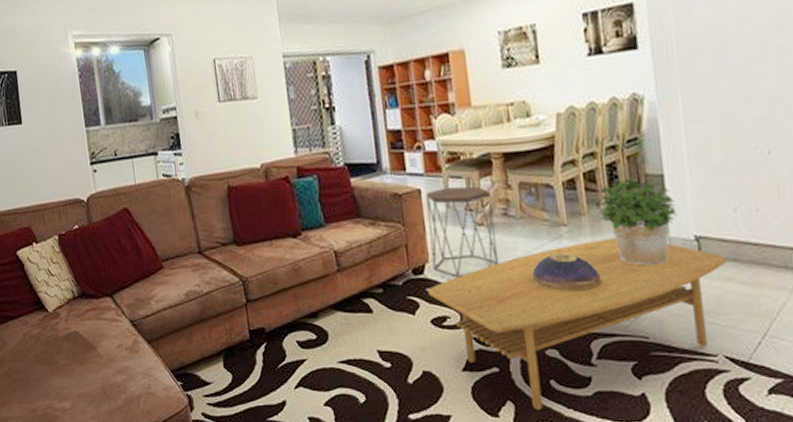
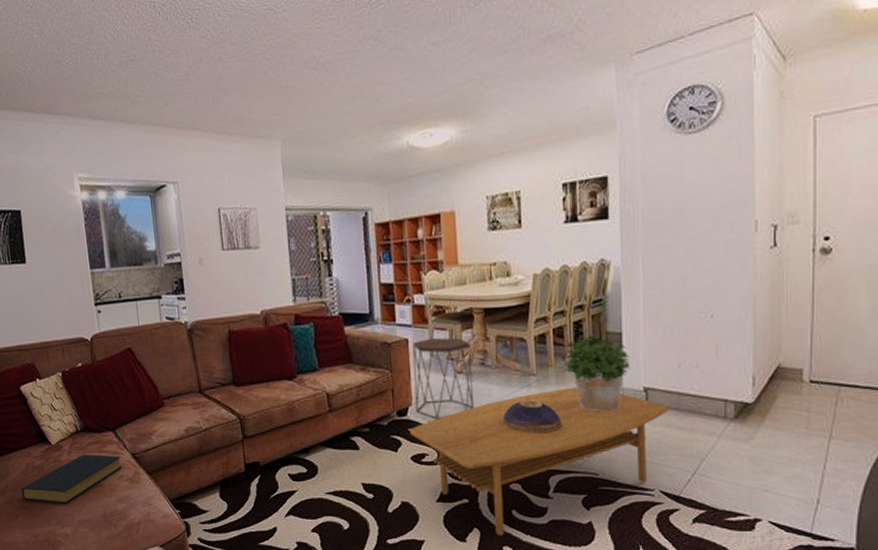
hardback book: none [18,321,122,376] -> present [21,454,123,504]

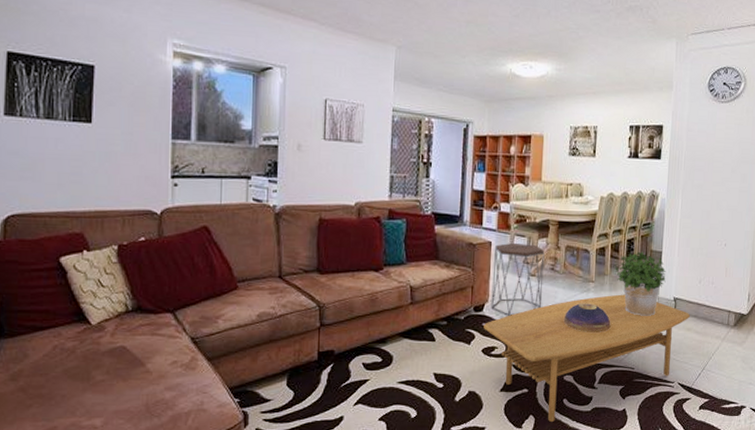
hardback book: present [21,454,123,504] -> none [41,336,179,392]

